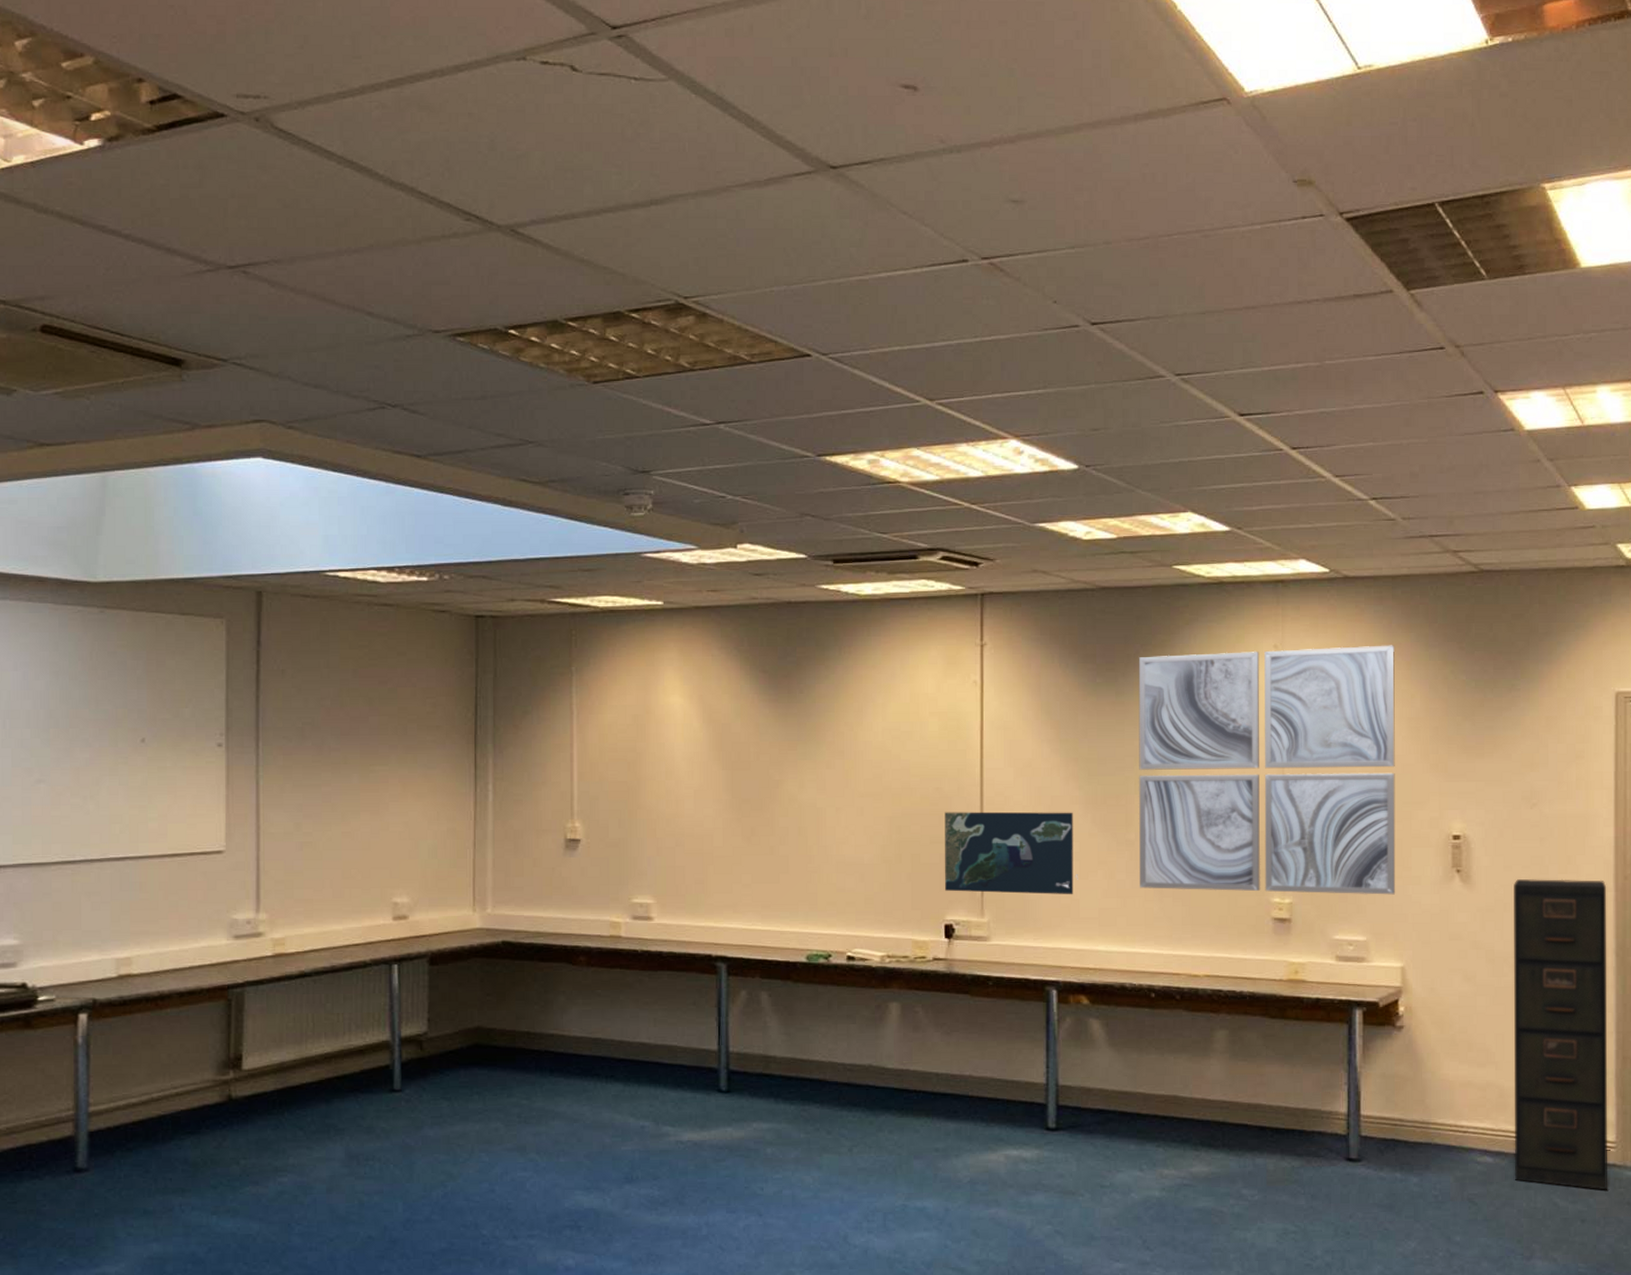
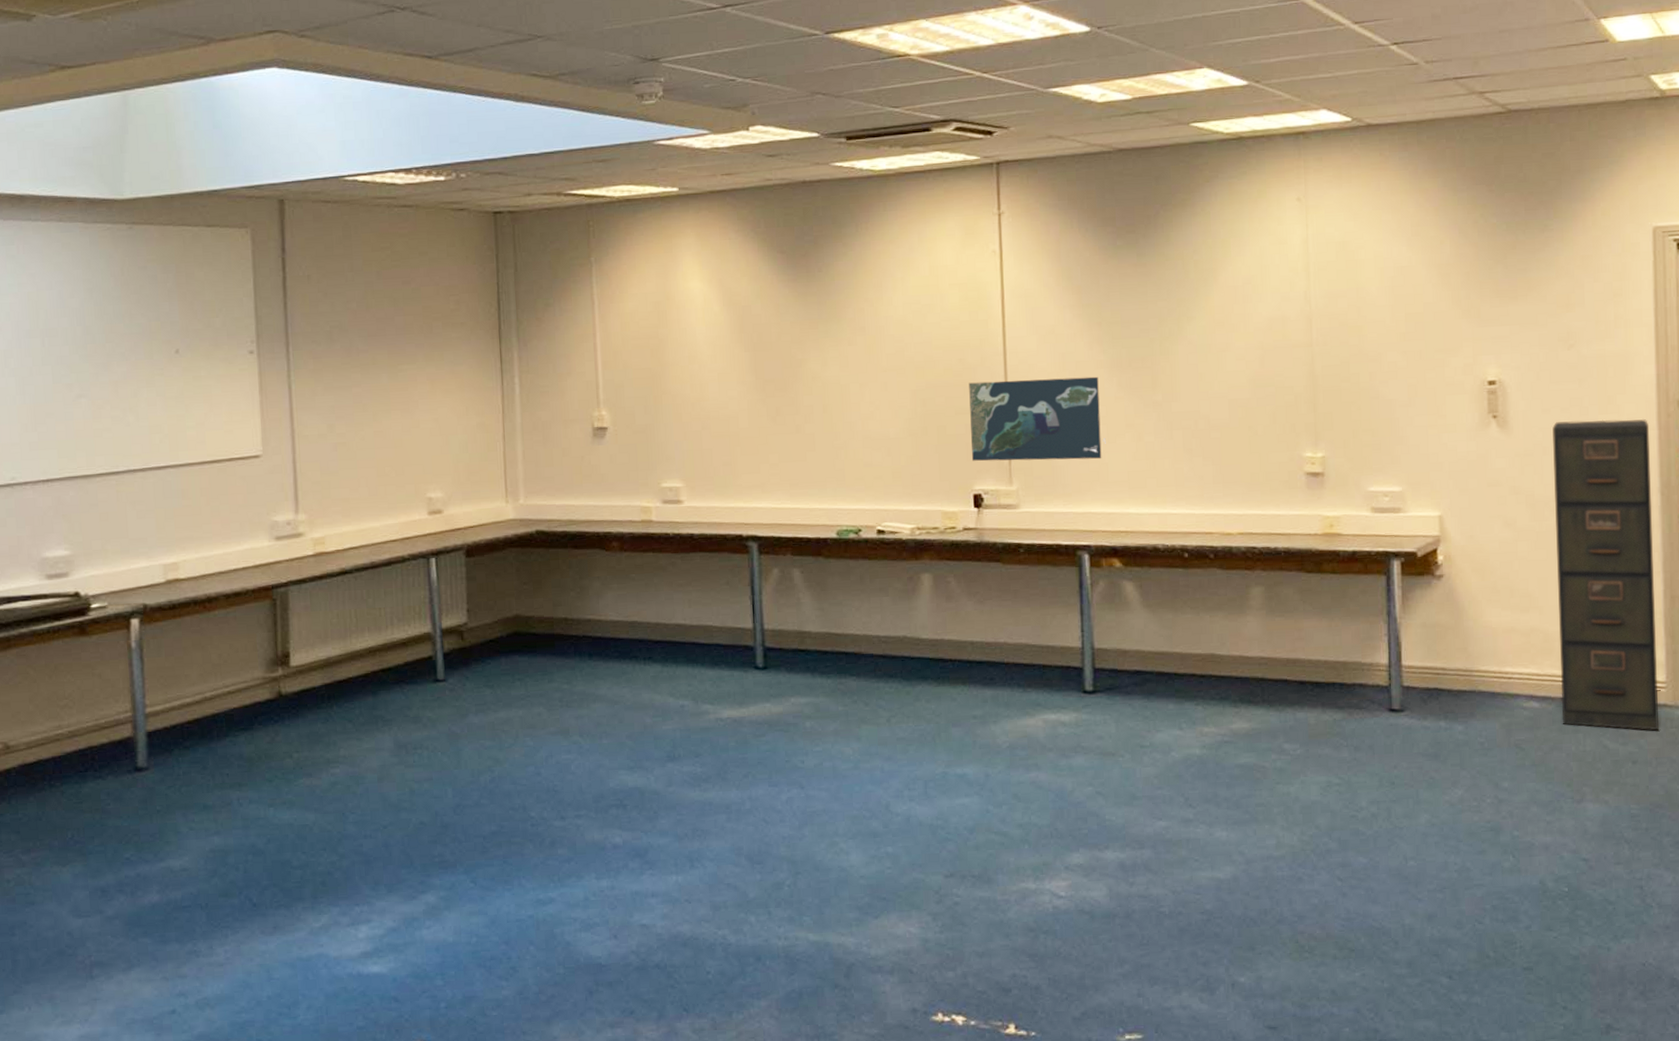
wall art: present [1138,645,1396,895] -> none [1158,191,1431,450]

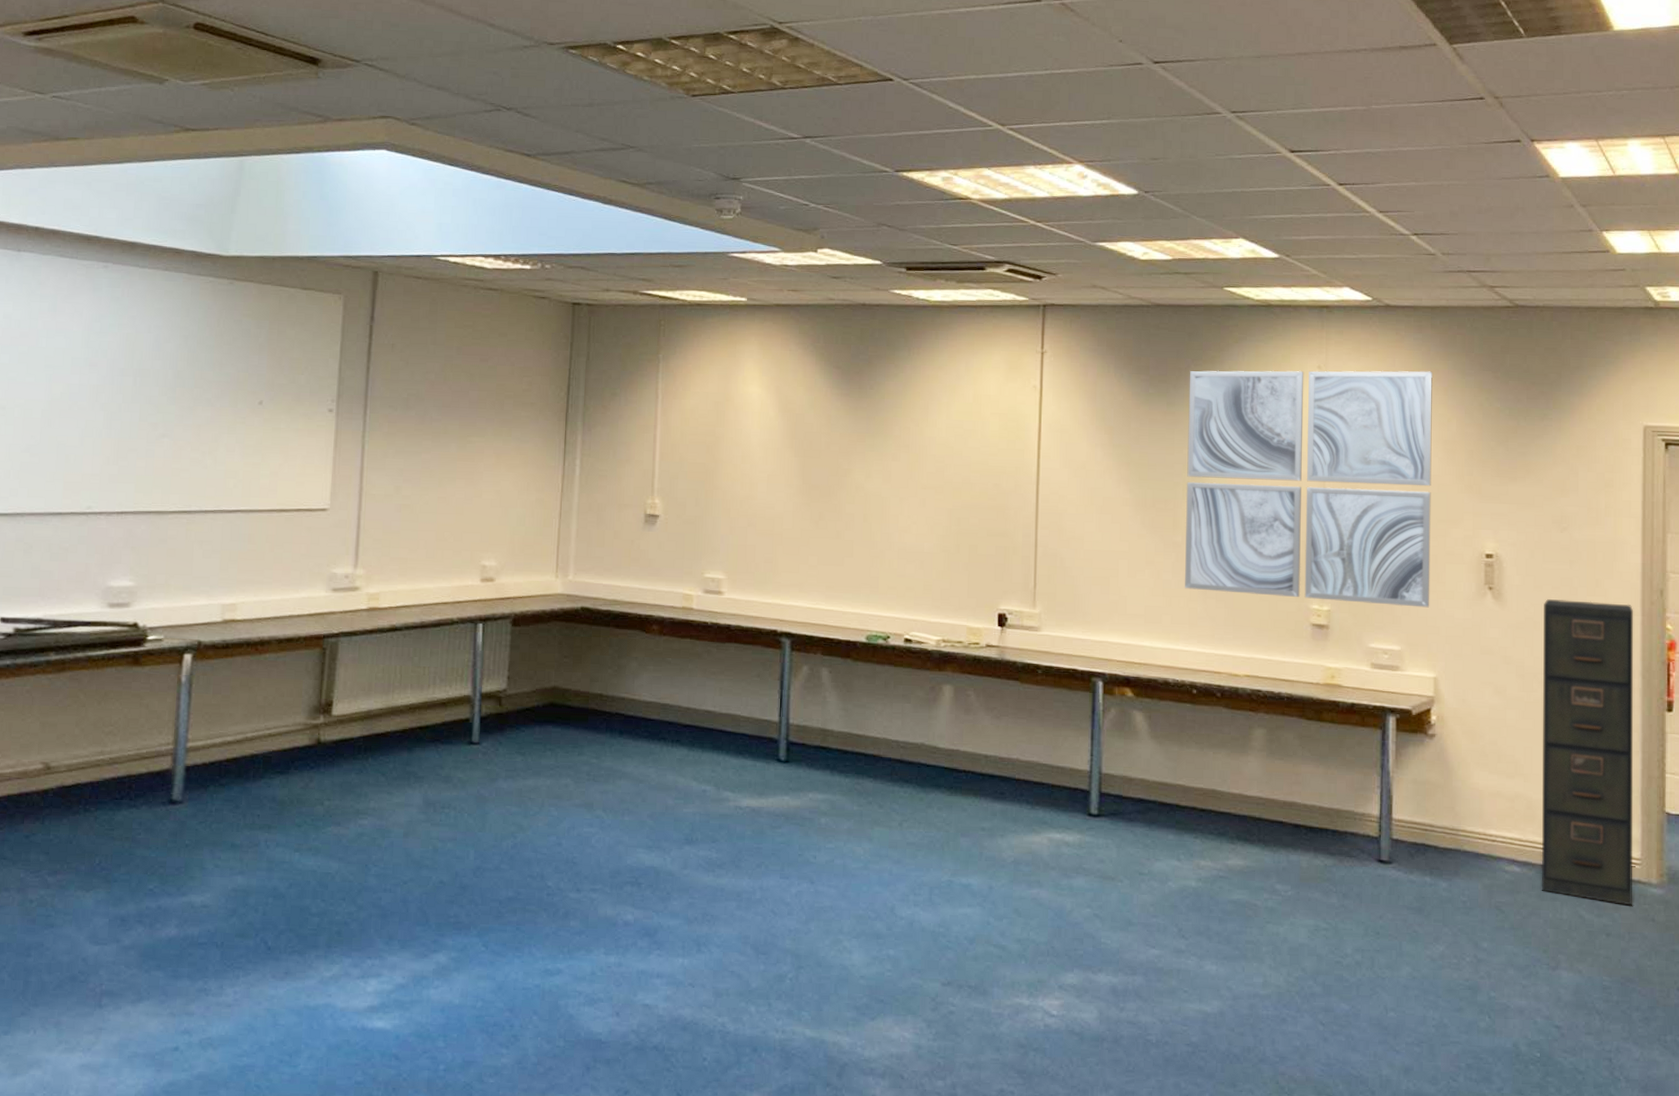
map: present [969,376,1106,462] -> none [999,507,1126,592]
wall art: none [1158,191,1431,450] -> present [1185,370,1432,608]

